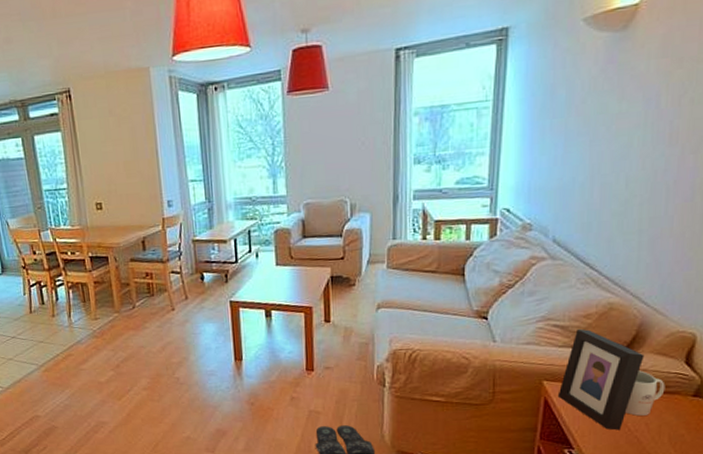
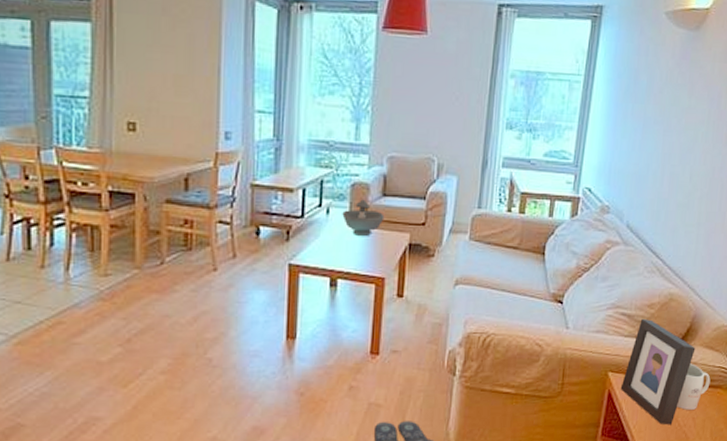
decorative bowl: none [269,242,307,274] -> present [342,199,385,237]

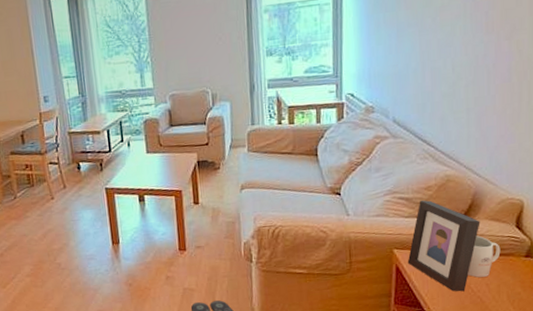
decorative bowl: present [342,199,385,237] -> none [140,131,174,161]

